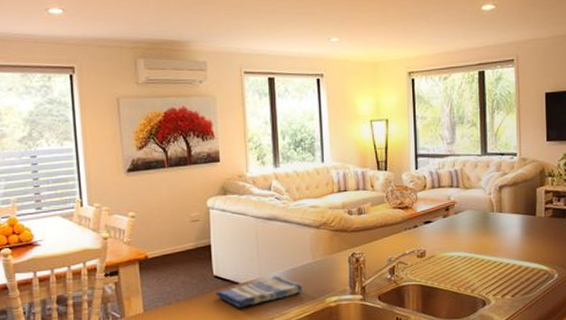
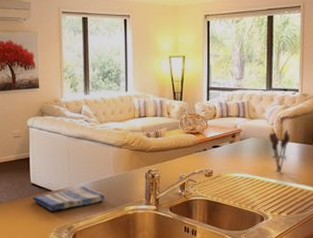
utensil holder: none [487,199,510,249] -> present [269,130,290,173]

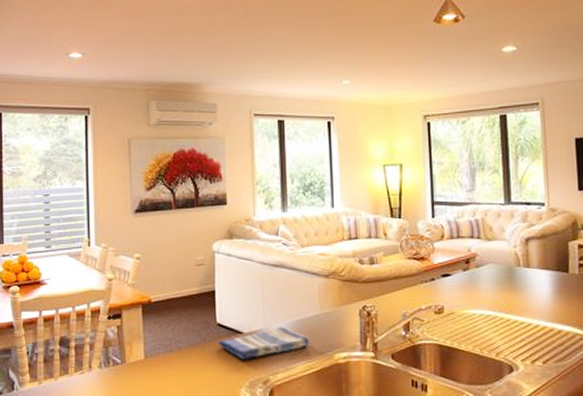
utensil holder: present [269,130,290,173] -> none [512,253,539,309]

